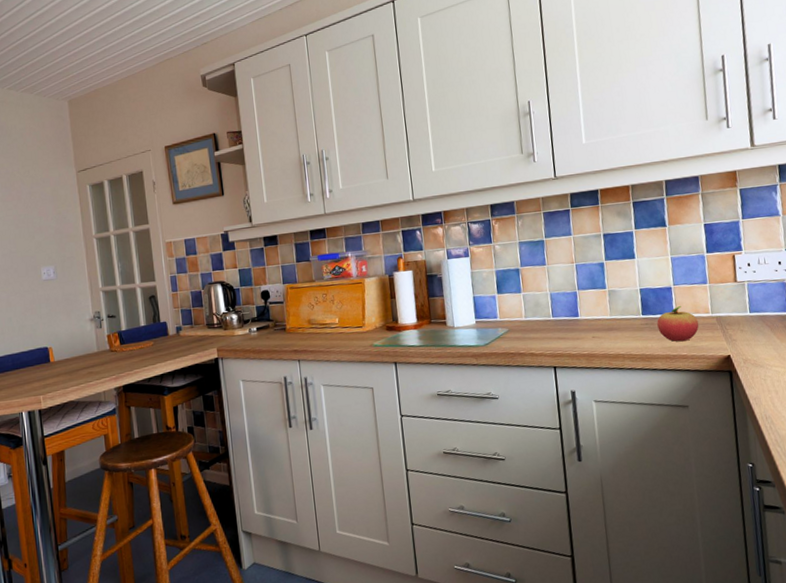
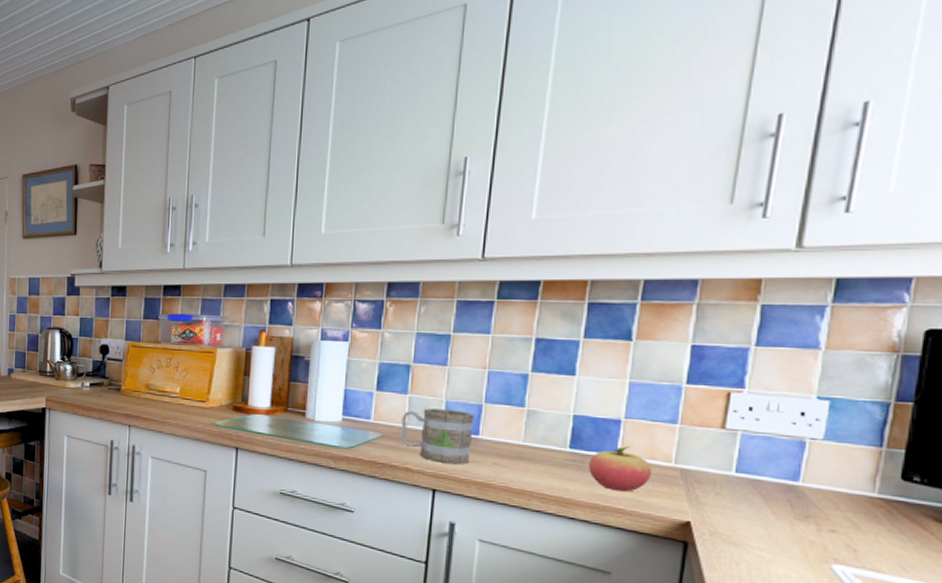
mug: none [520,299,576,344] -> present [400,408,474,465]

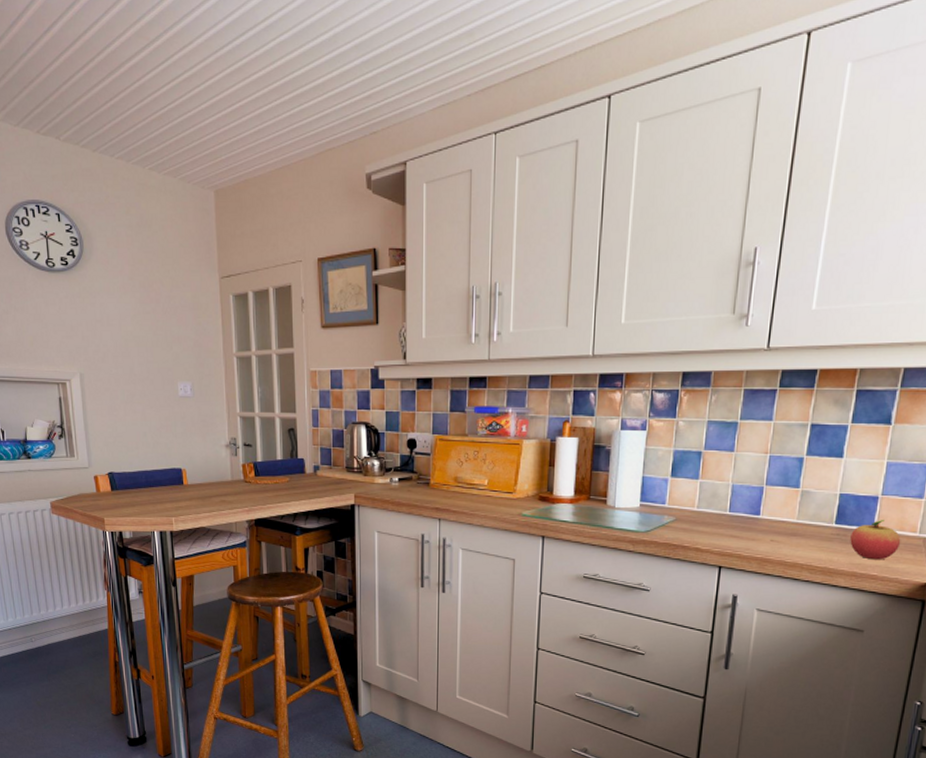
mug: present [400,408,474,465] -> none [692,492,756,543]

